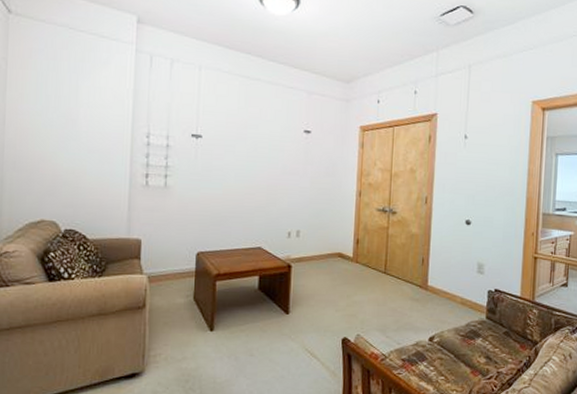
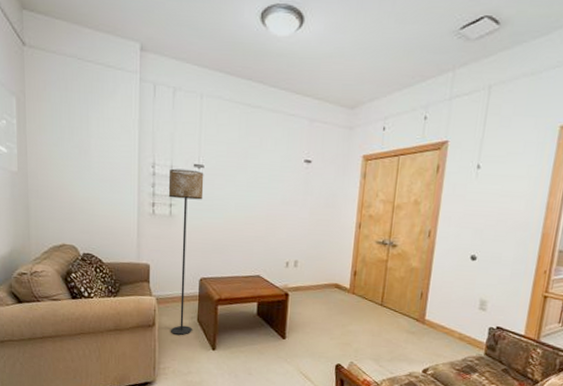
floor lamp: none [163,138,202,316] -> present [168,168,204,335]

